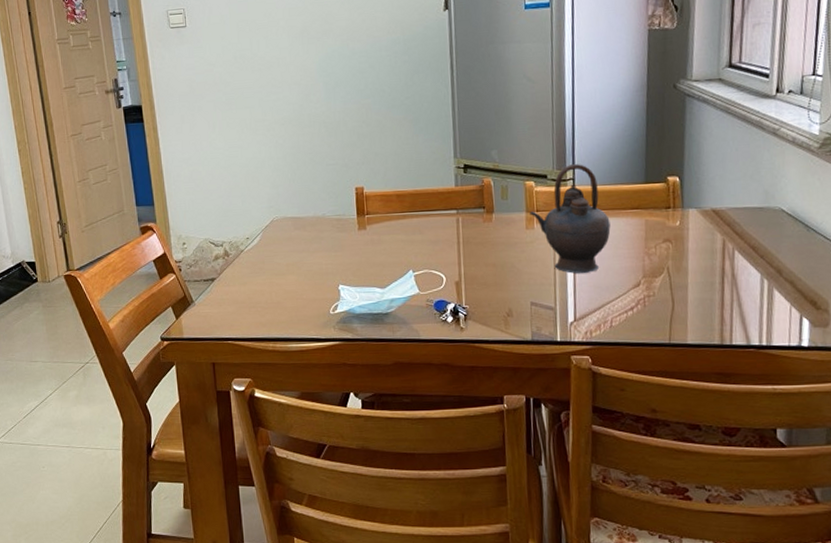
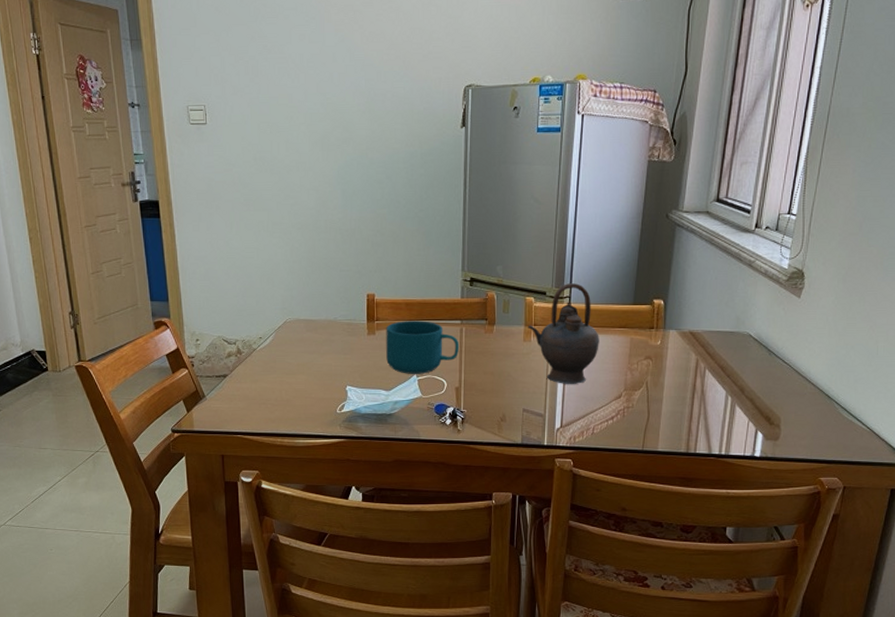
cup: none [377,212,457,270] -> present [386,321,460,374]

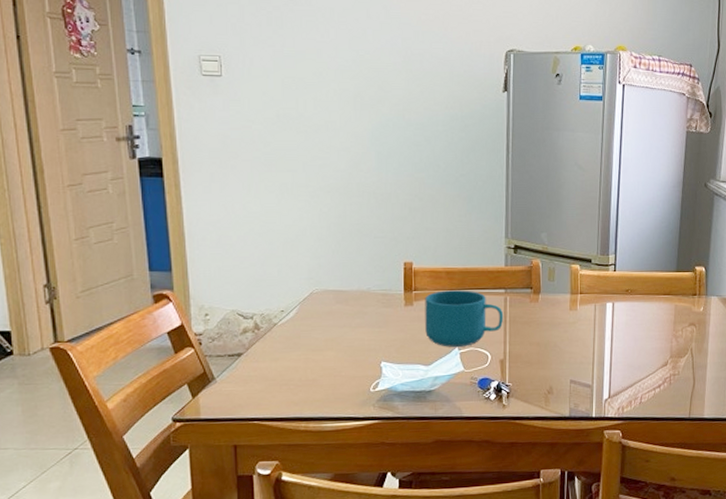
teapot: present [528,283,599,384] -> none [574,251,645,353]

